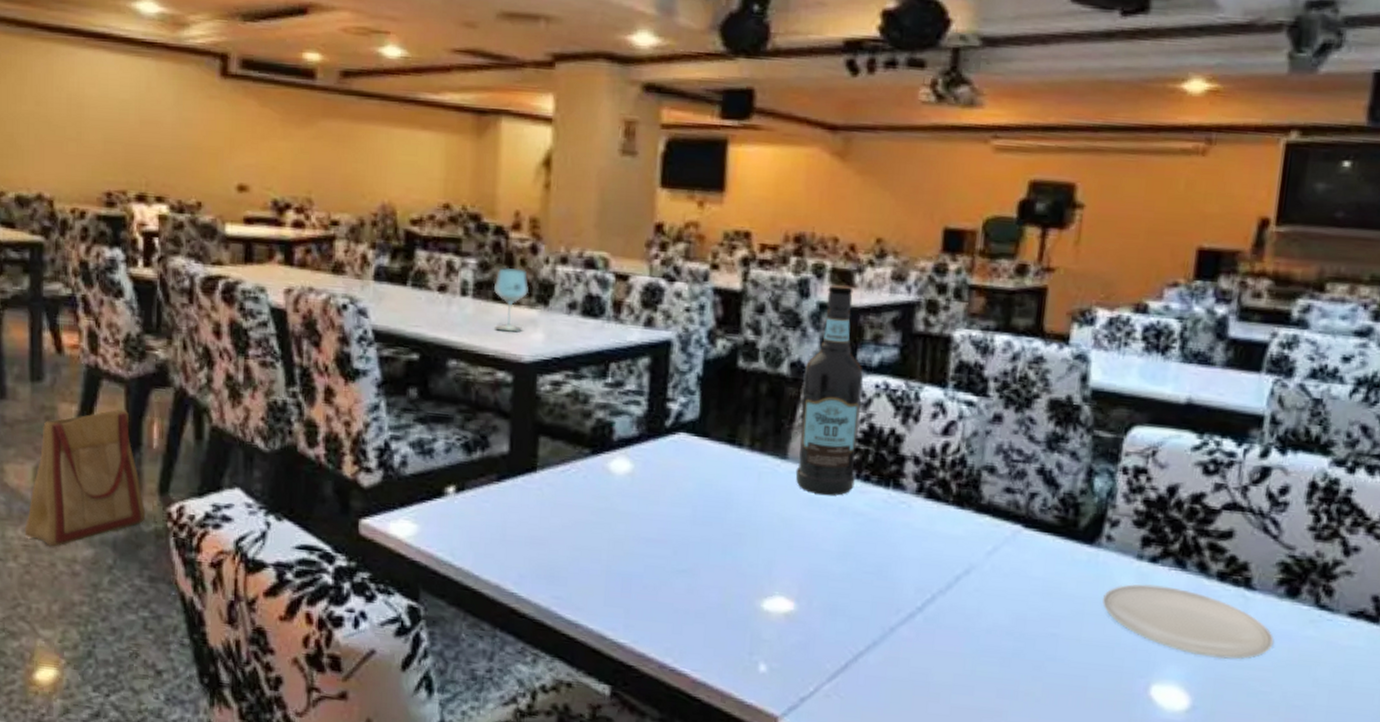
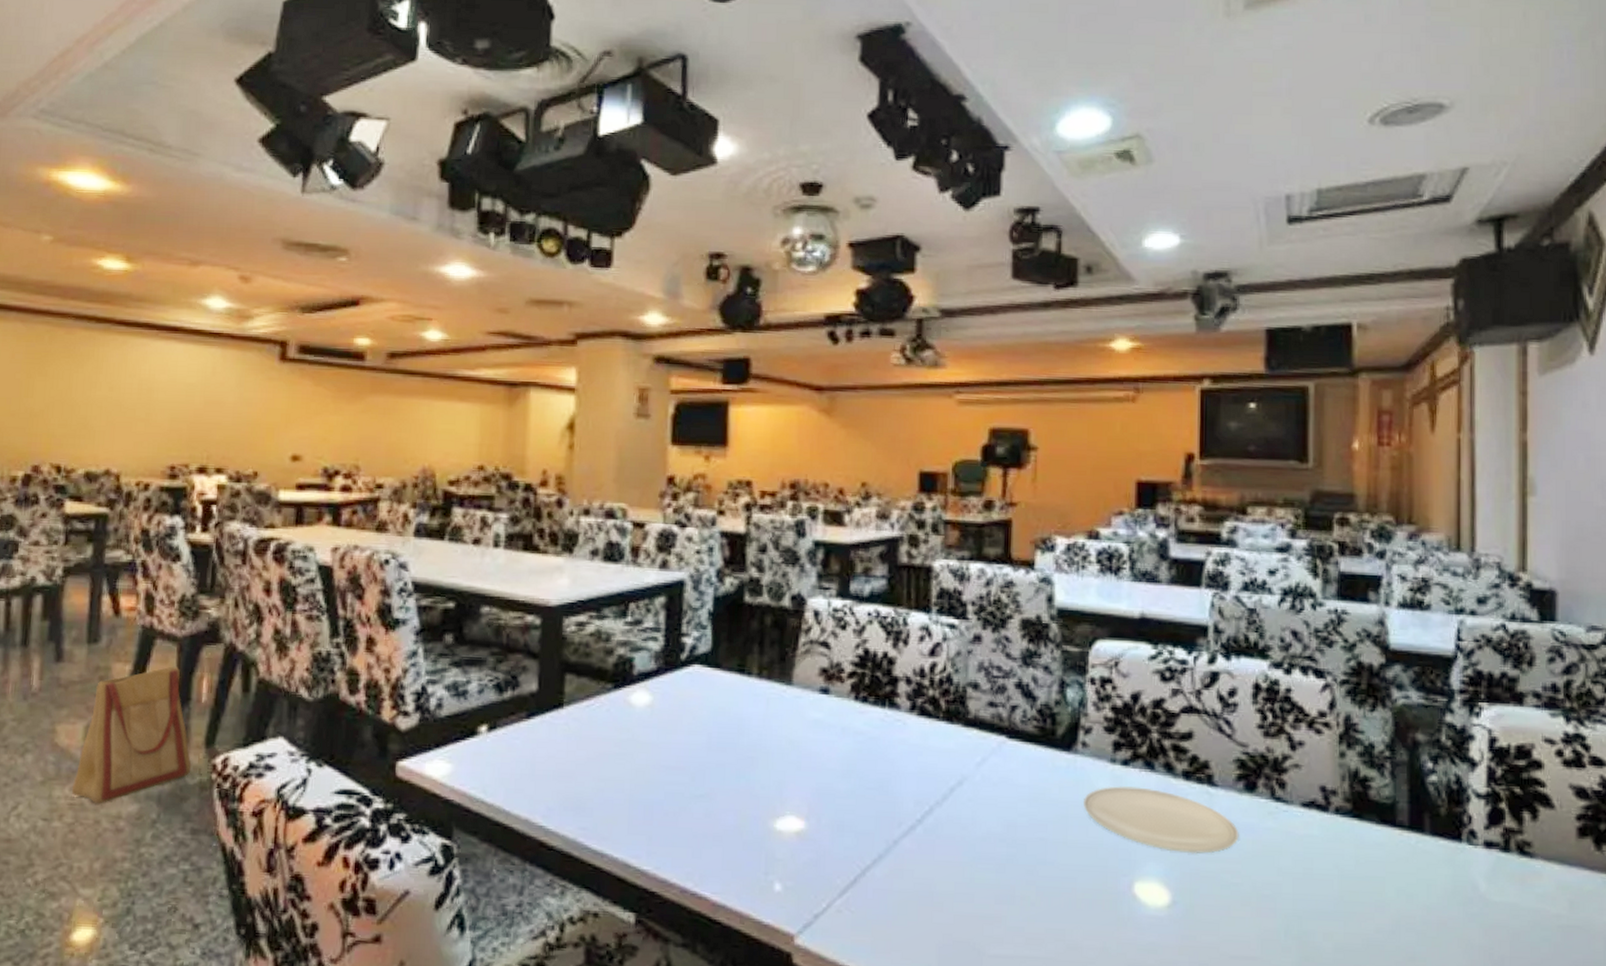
wine glass: present [494,267,529,332] -> none [524,520,555,579]
root beer: present [795,285,863,496] -> none [800,525,856,717]

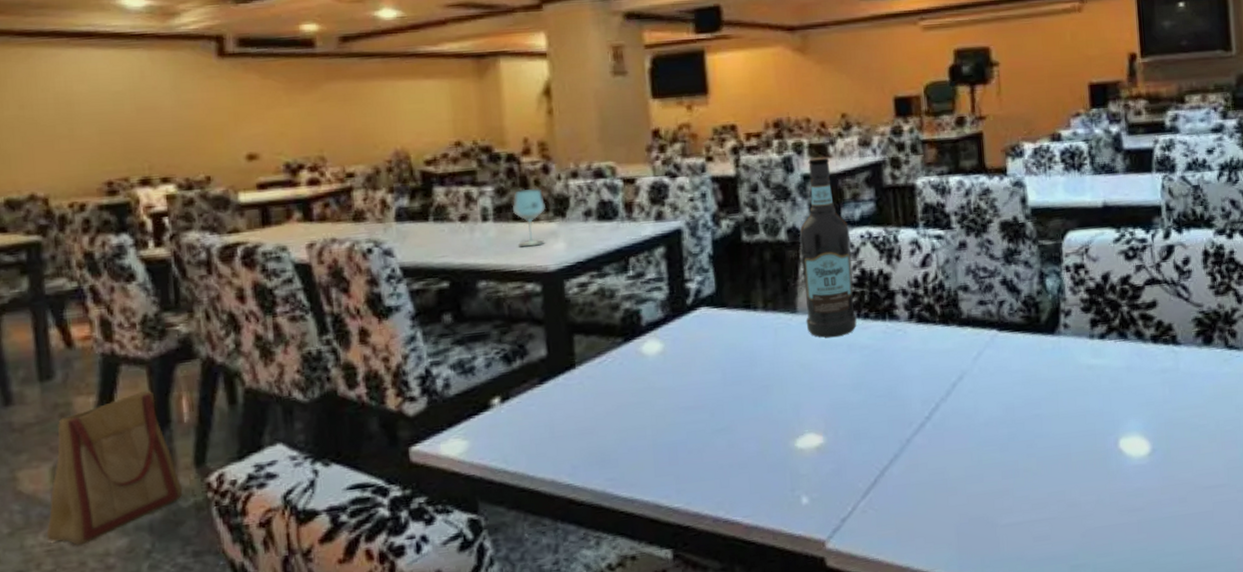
wine glass: none [524,520,555,579] -> present [512,188,545,247]
root beer: none [800,525,856,717] -> present [799,157,857,338]
plate: present [1084,786,1239,854] -> none [1070,355,1202,408]

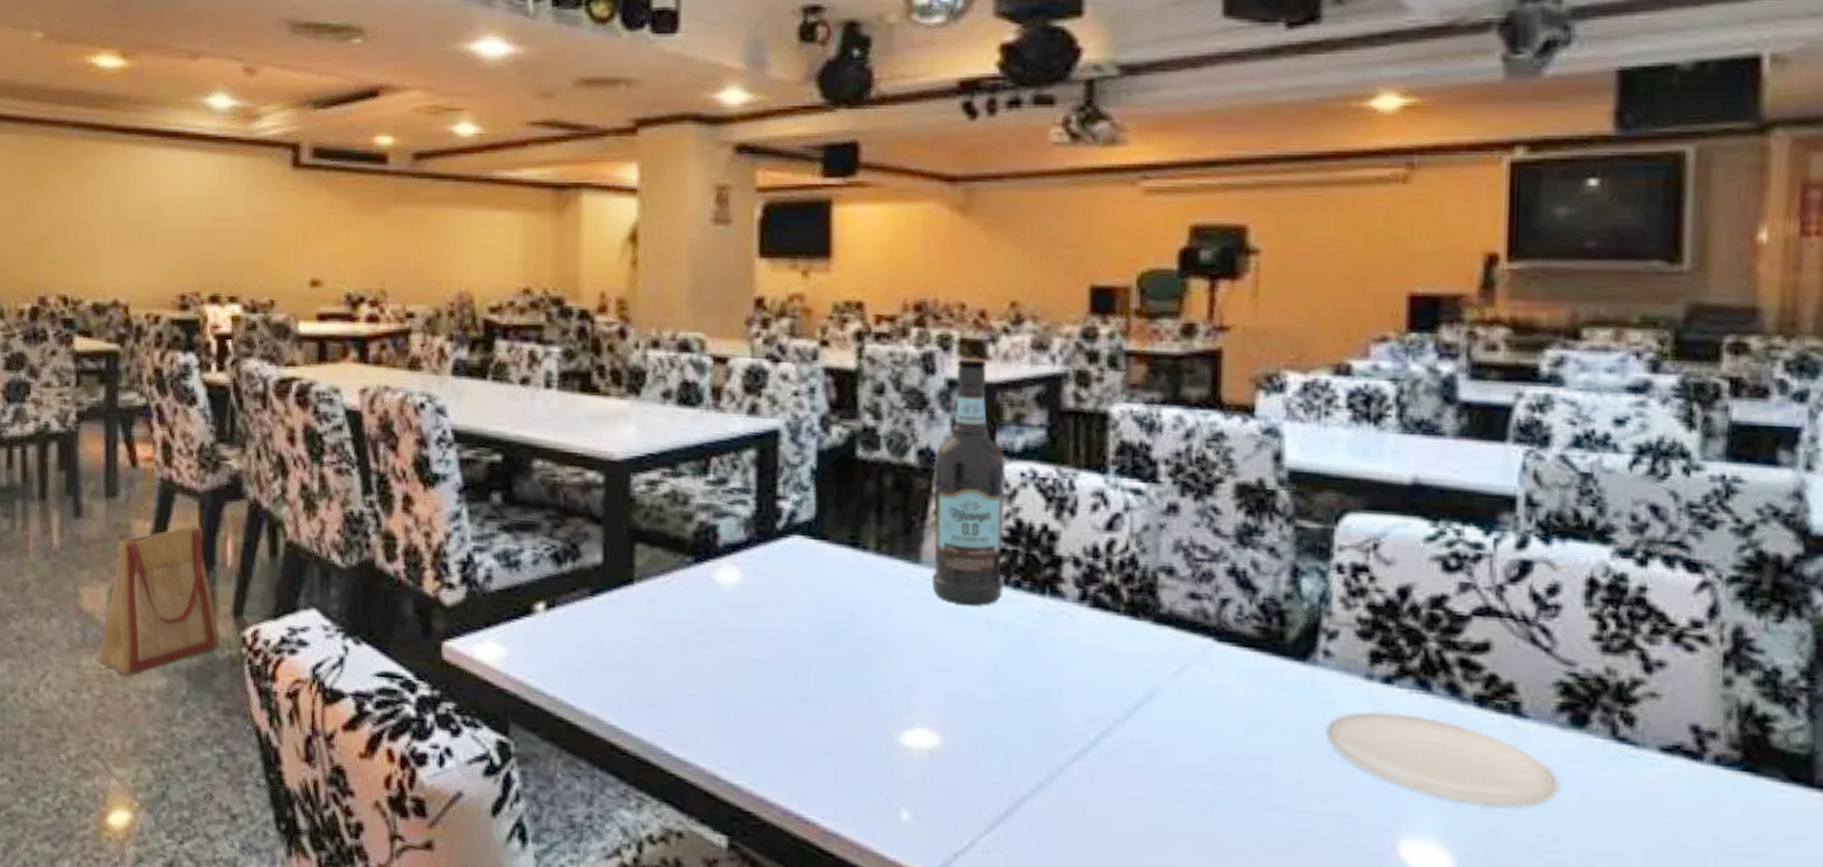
wine glass: present [512,188,545,247] -> none [581,354,618,427]
plate: none [1070,355,1202,408] -> present [1326,711,1560,809]

